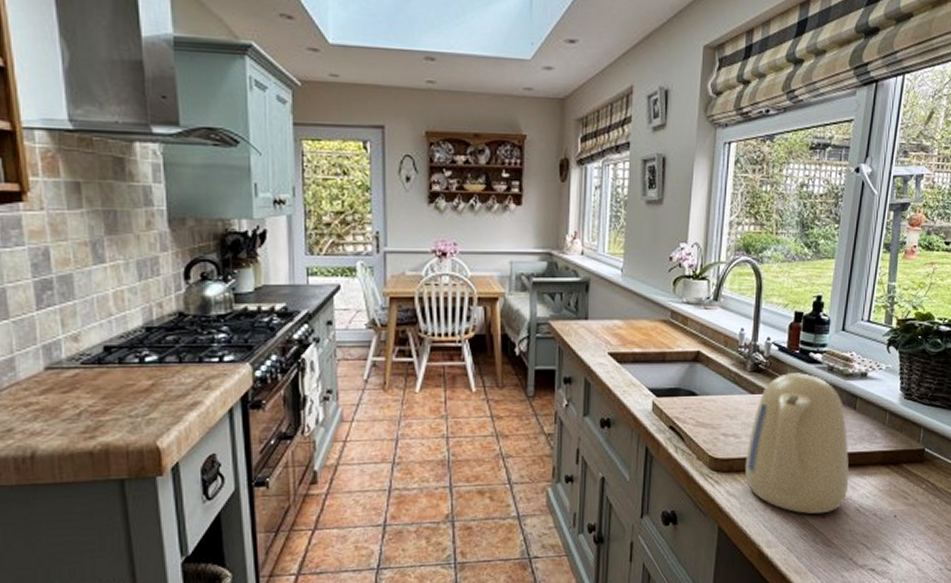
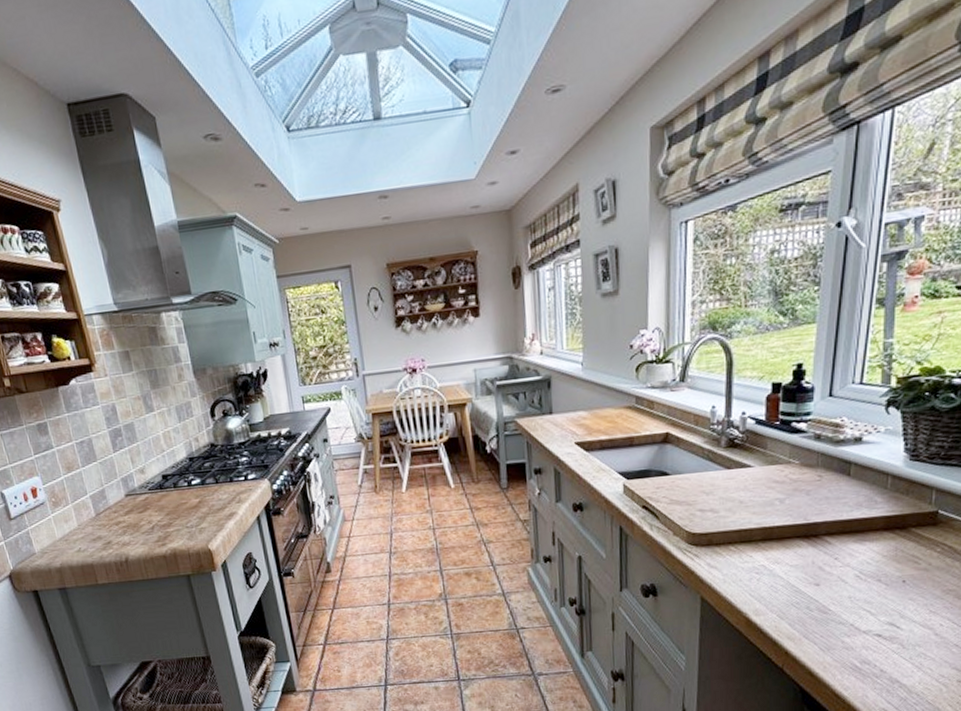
kettle: present [744,373,849,515] -> none [725,444,846,583]

